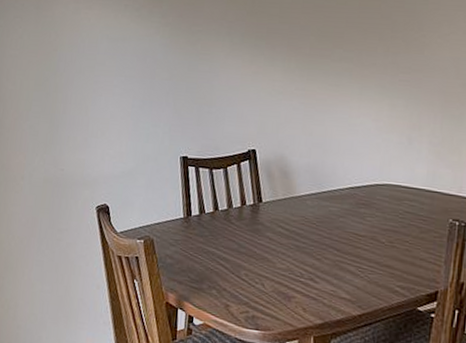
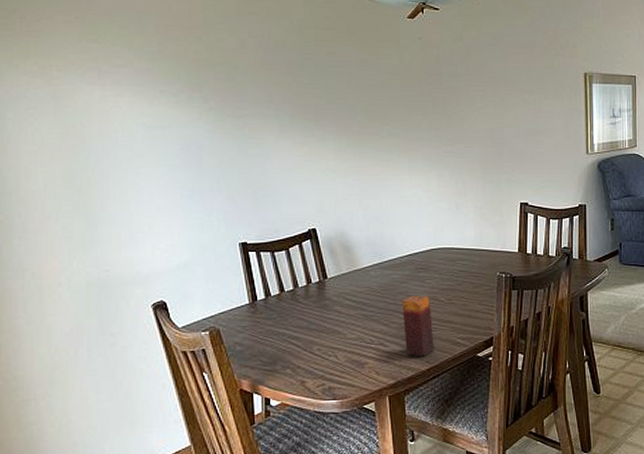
candle: none [337,231,370,301] -> present [402,295,434,357]

